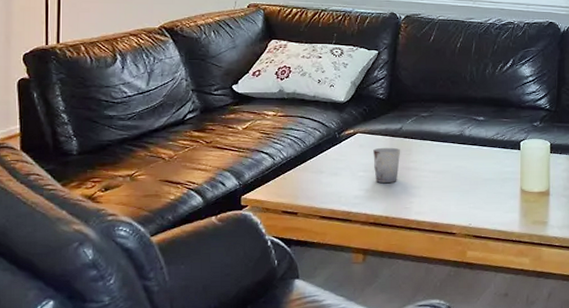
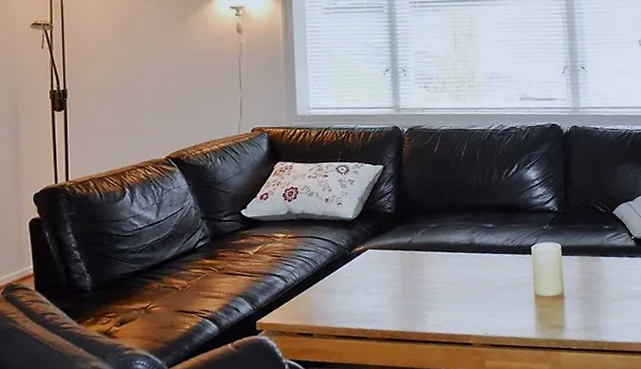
cup: present [373,147,400,183] -> none [385,261,412,298]

